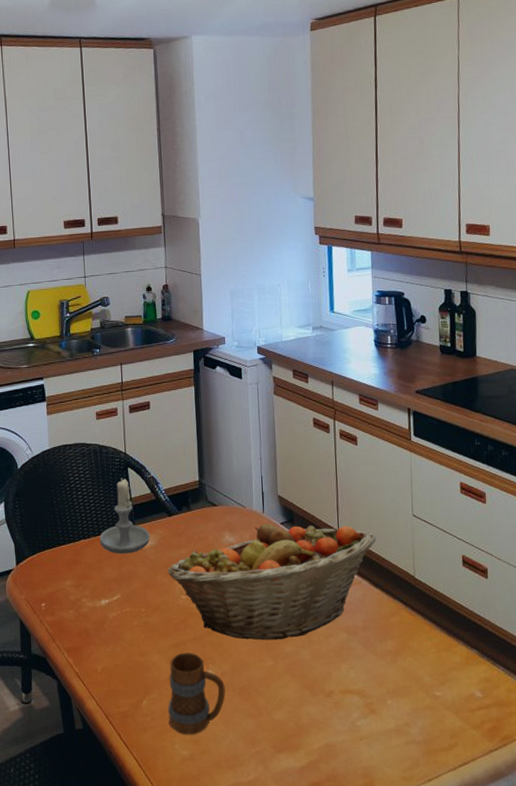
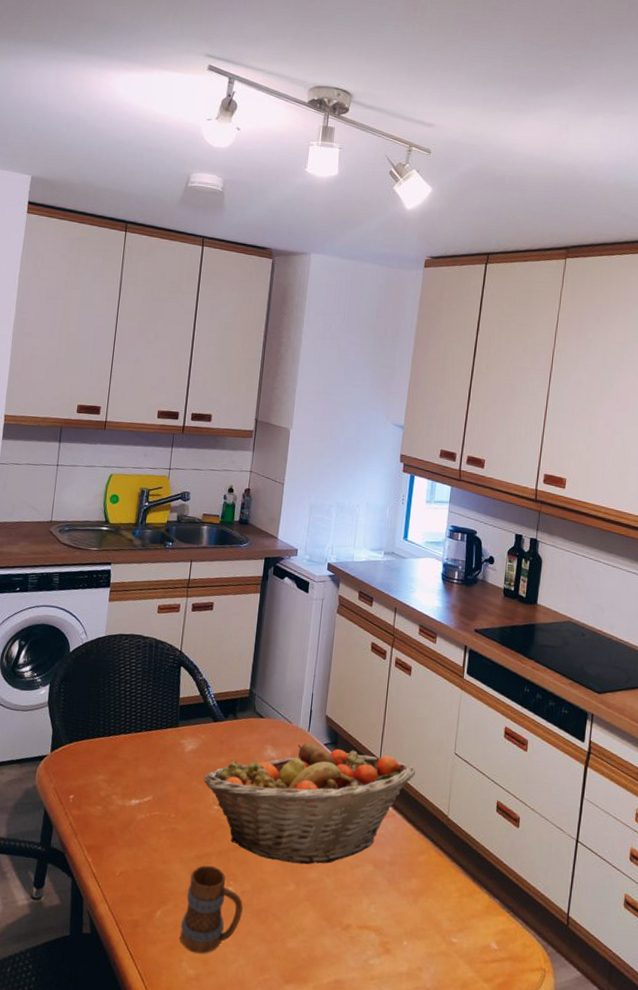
candle: present [99,478,150,554] -> none [139,676,192,755]

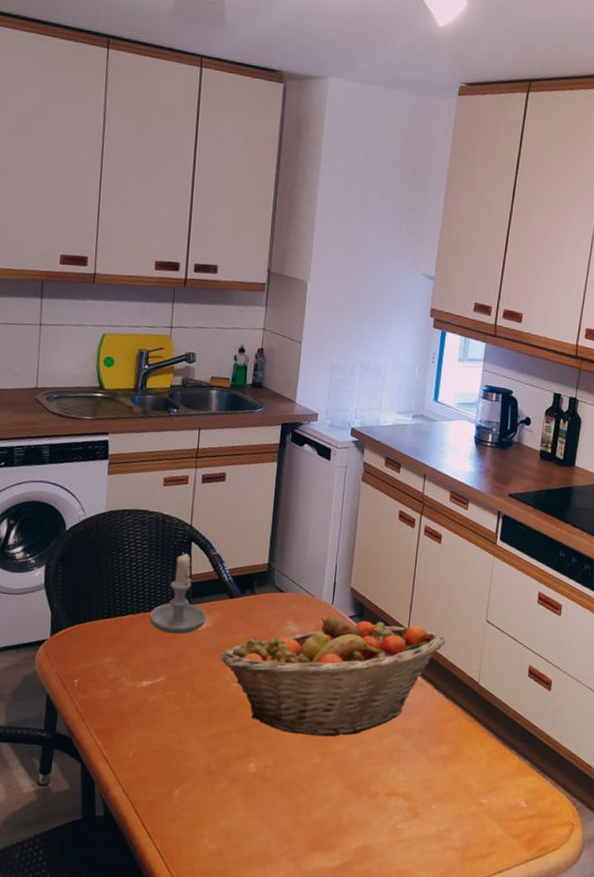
candle: none [139,676,192,755] -> present [149,552,206,634]
mug: present [180,865,243,954] -> none [200,742,266,829]

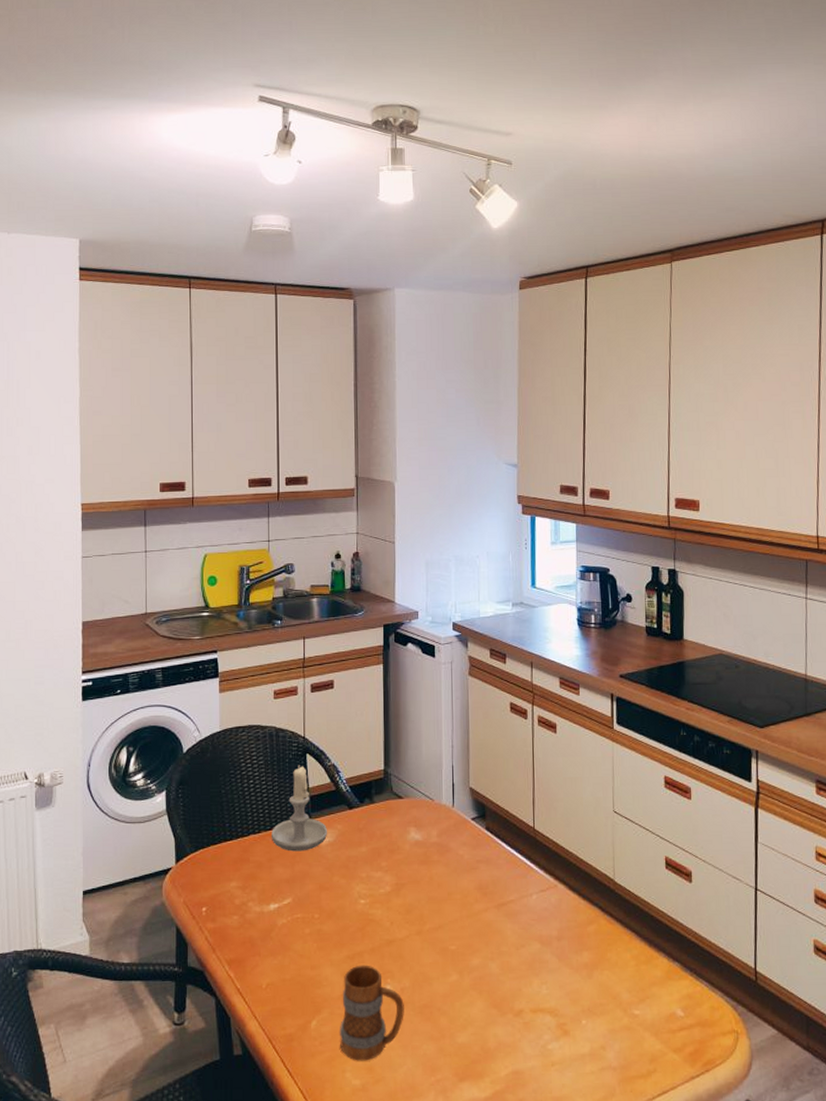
mug: none [200,742,266,829] -> present [339,965,404,1061]
fruit basket: present [220,615,446,737] -> none [345,818,574,951]

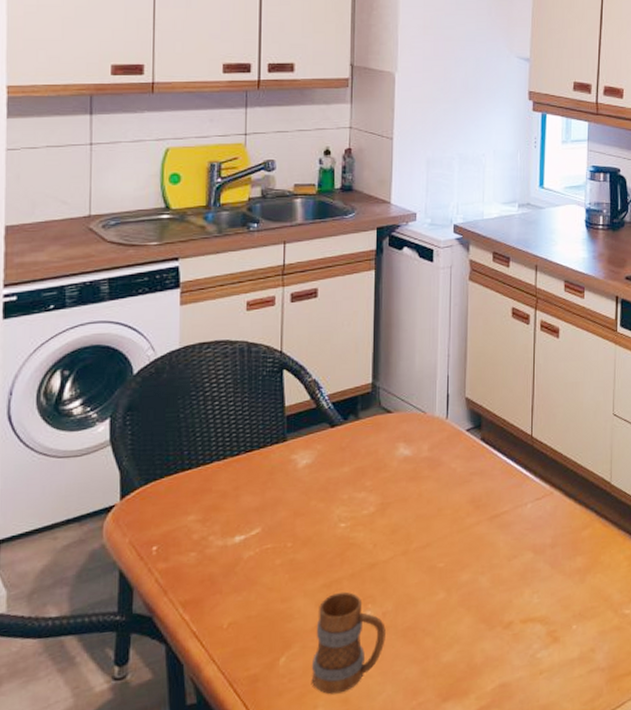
candle: present [270,765,327,852] -> none [238,382,305,478]

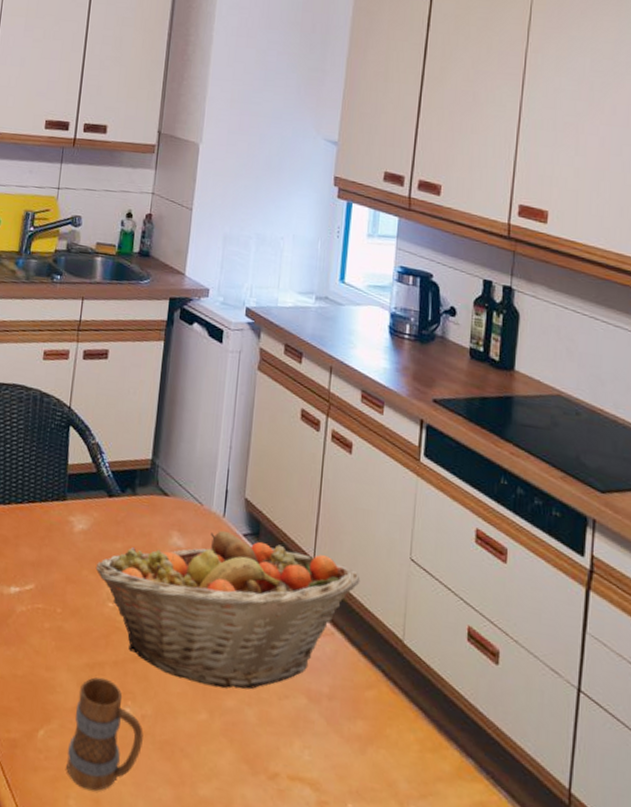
fruit basket: none [324,430,573,570] -> present [95,530,361,690]

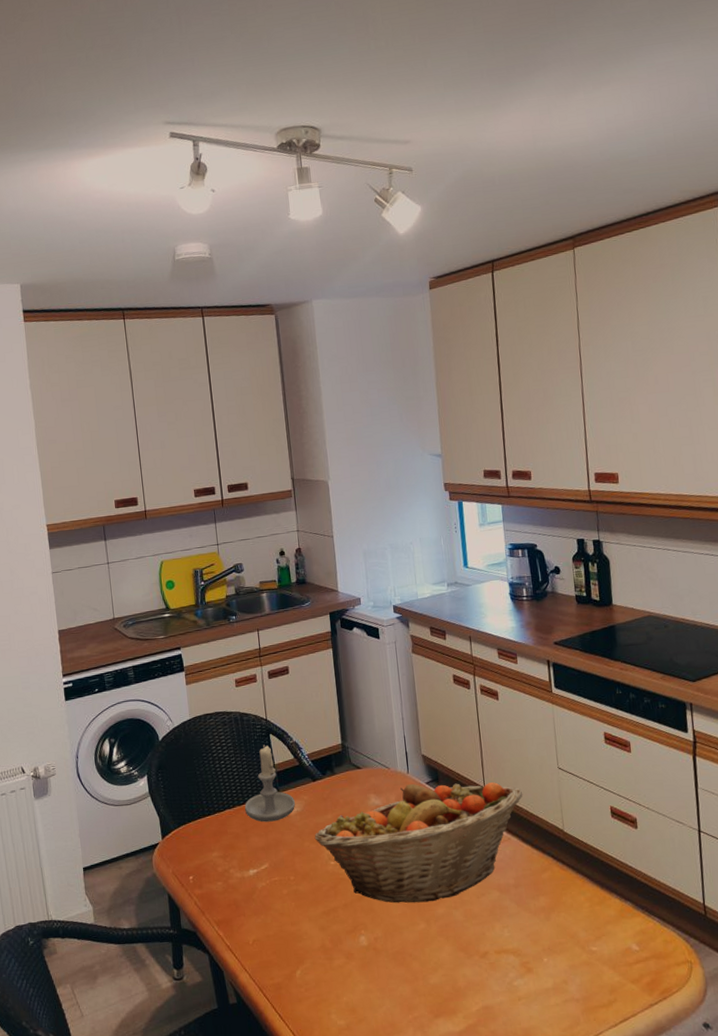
candle: none [21,437,82,535] -> present [244,745,295,823]
mug: present [67,677,143,792] -> none [321,919,380,1004]

